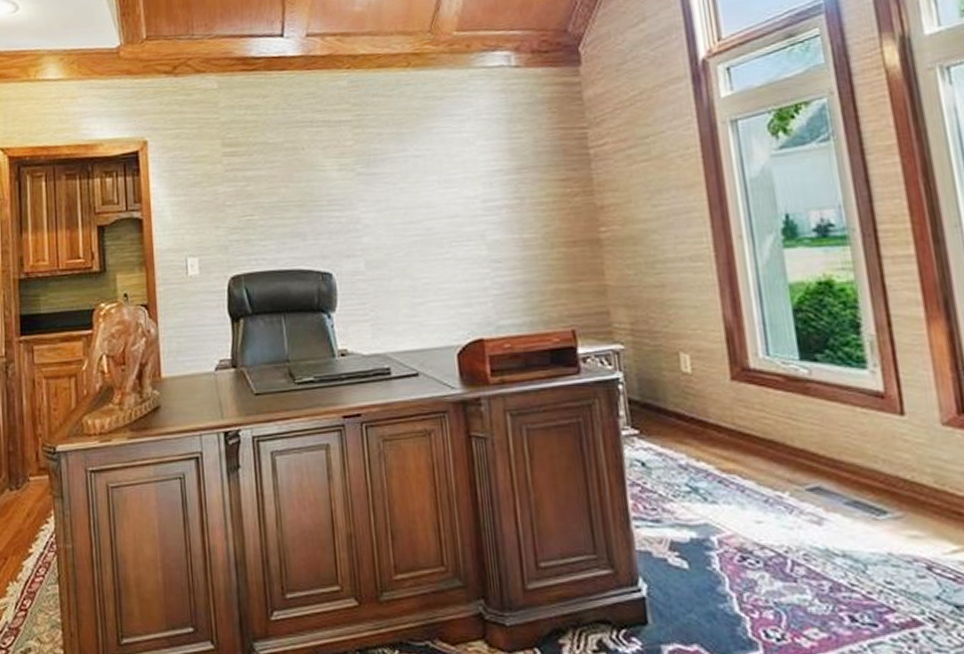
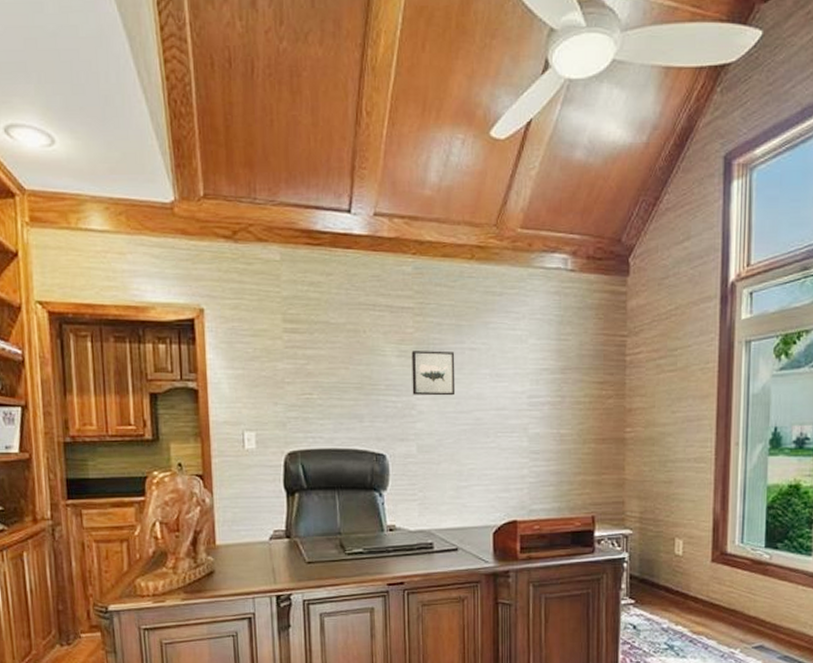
wall art: none [352,161,402,209] -> present [411,350,456,396]

